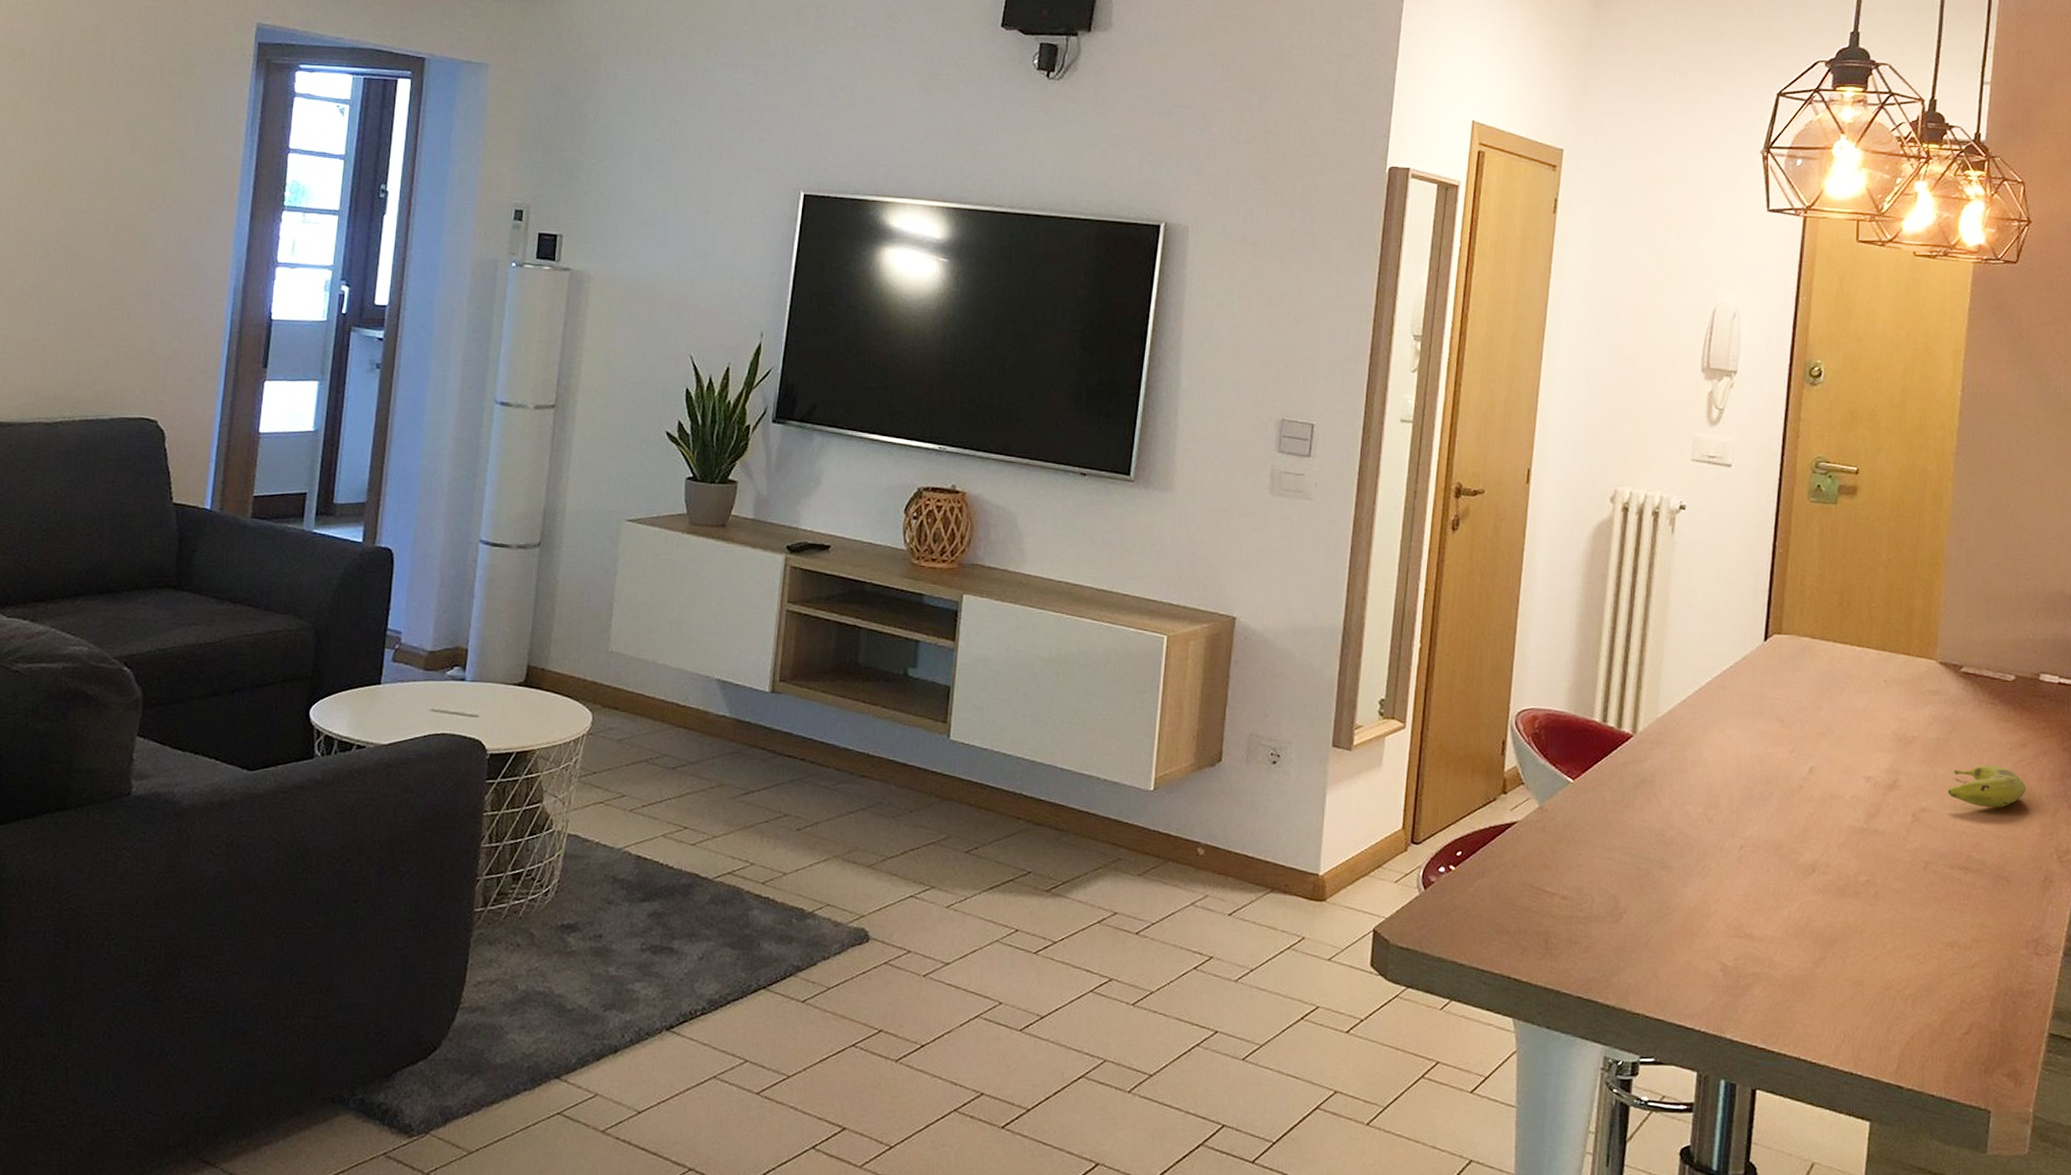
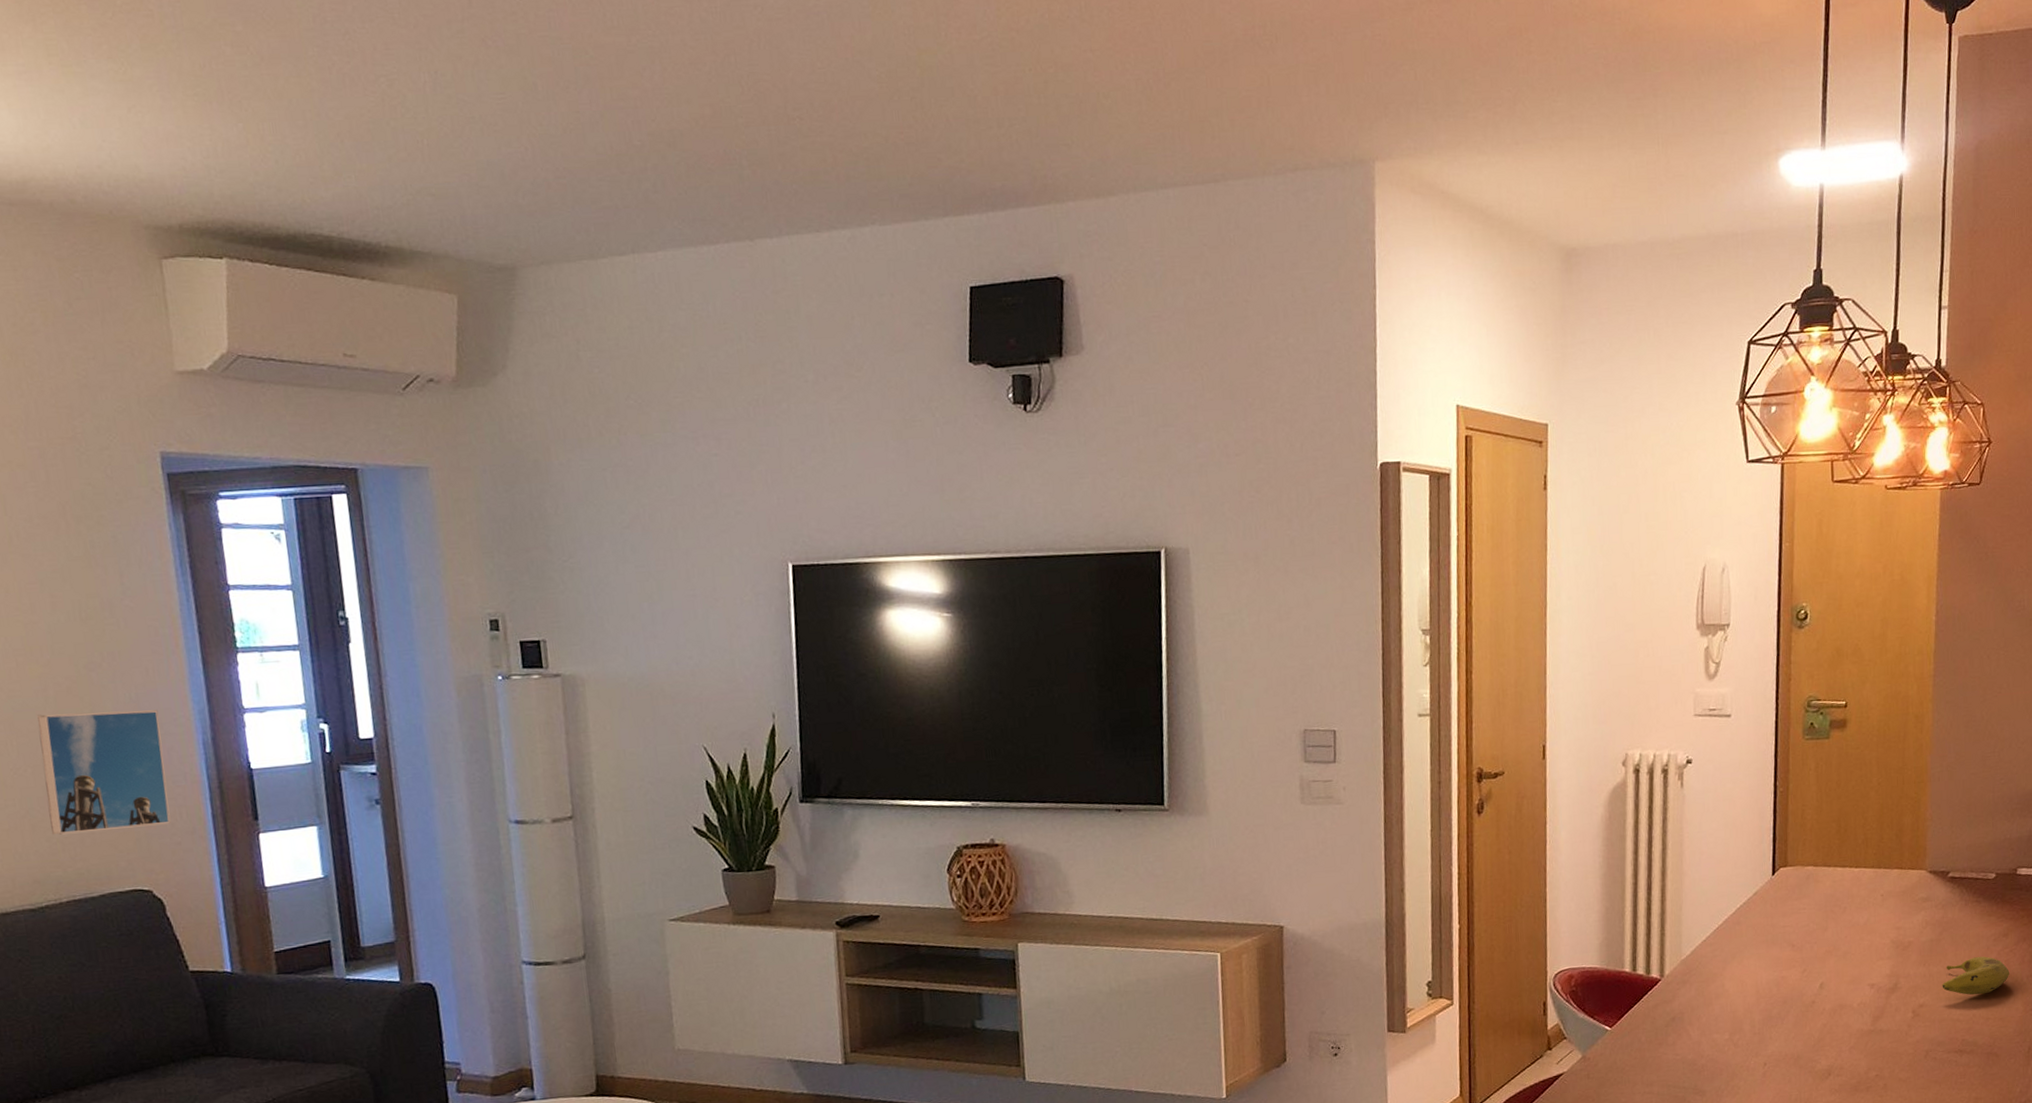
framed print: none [82,244,201,361] -> present [37,710,171,835]

